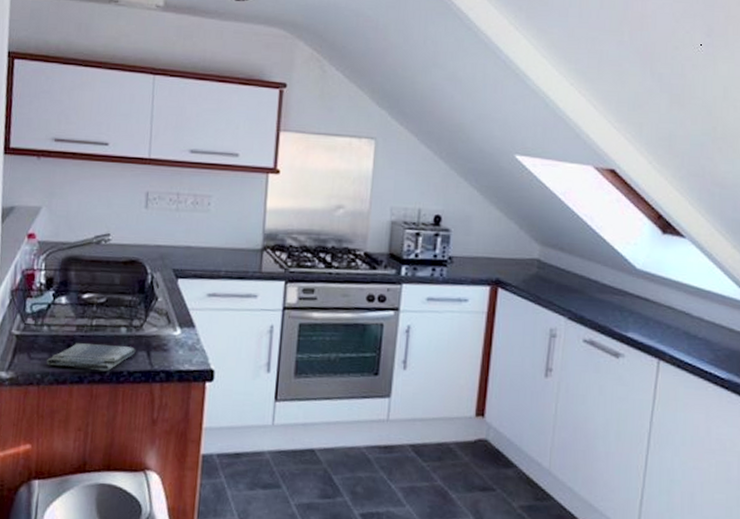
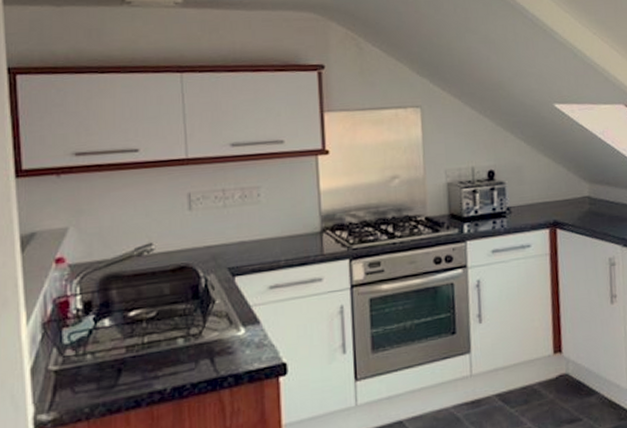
dish towel: present [46,343,136,372] -> none [94,357,198,396]

